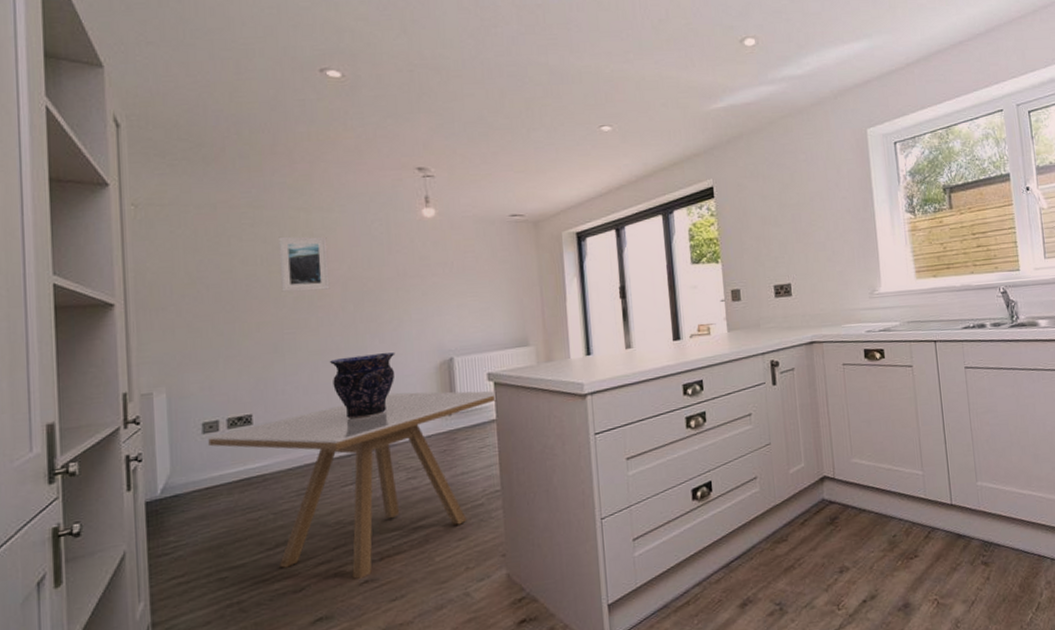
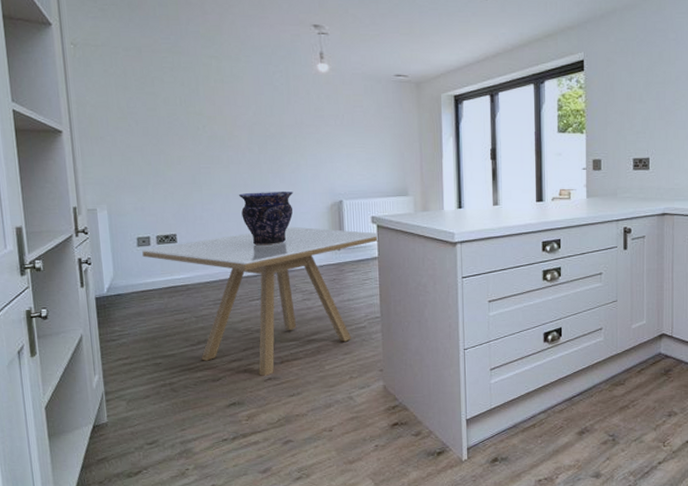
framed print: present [278,236,330,292] -> none [194,81,238,132]

